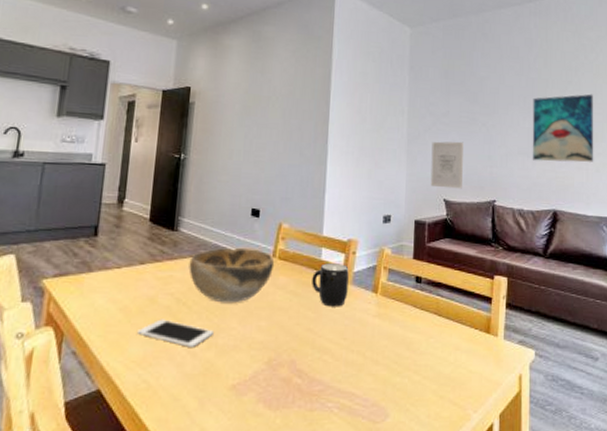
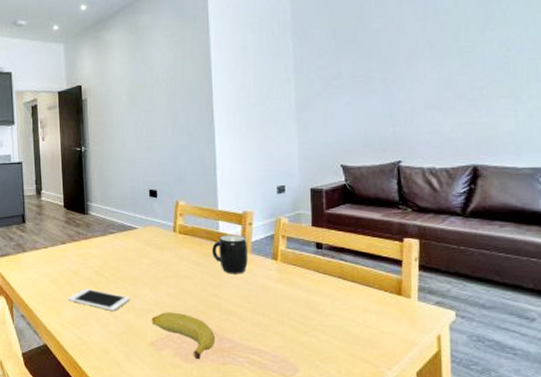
decorative bowl: present [189,248,275,303] -> none [101,226,176,274]
banana: none [235,349,305,406] -> present [151,312,215,360]
wall art: present [430,141,464,189] -> none [323,103,361,154]
wall art: present [532,94,594,163] -> none [442,27,526,114]

